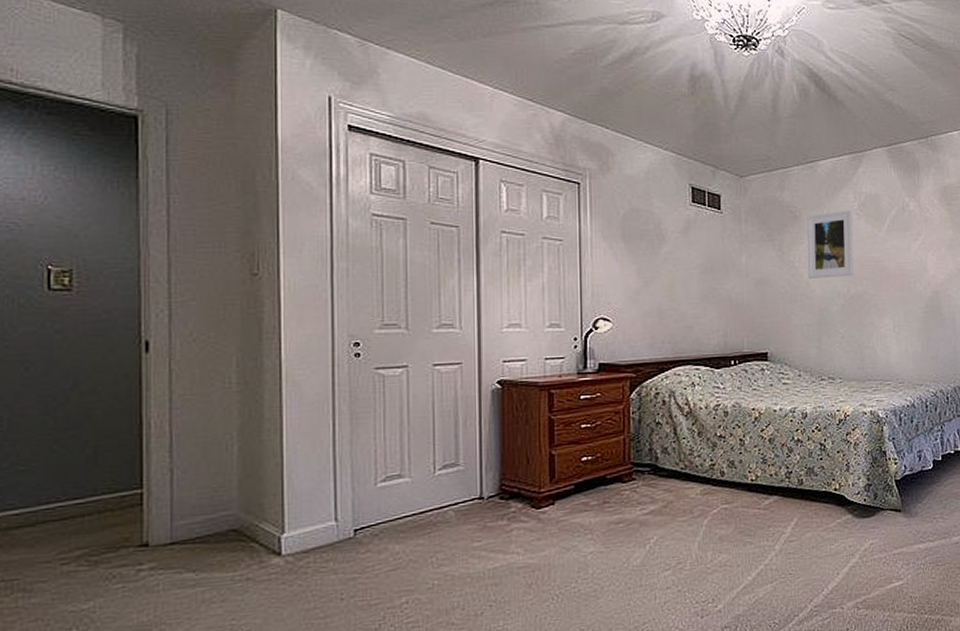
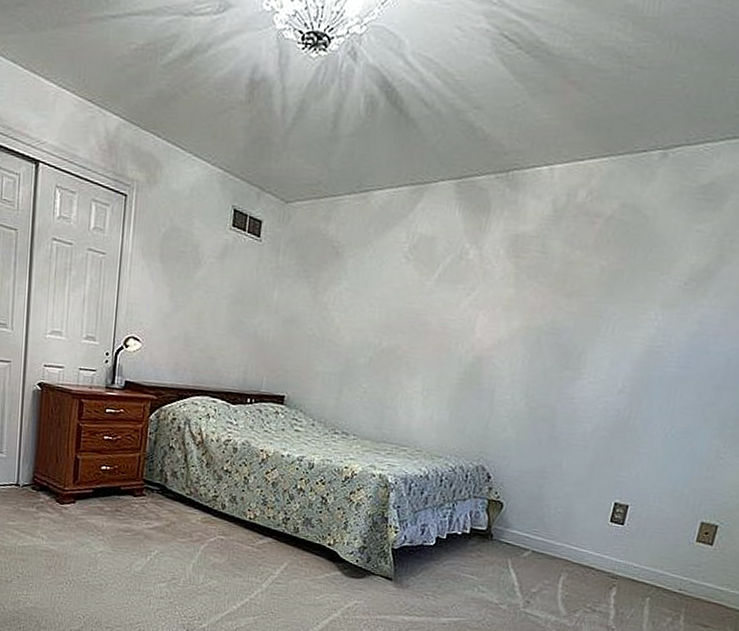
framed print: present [807,210,854,279] -> none [339,251,401,328]

